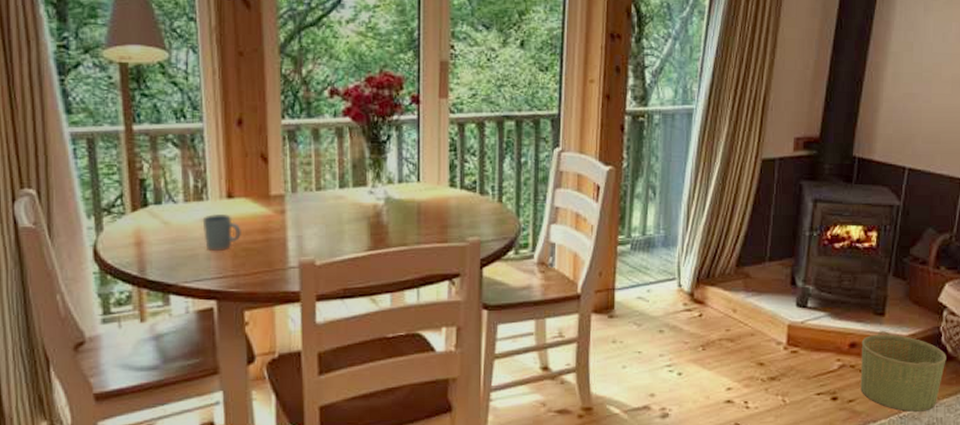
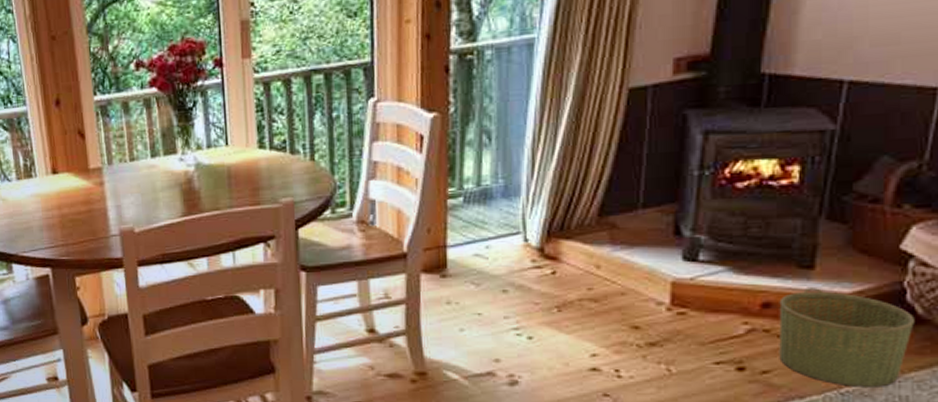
mug: present [202,214,241,251] -> none [33,189,67,223]

